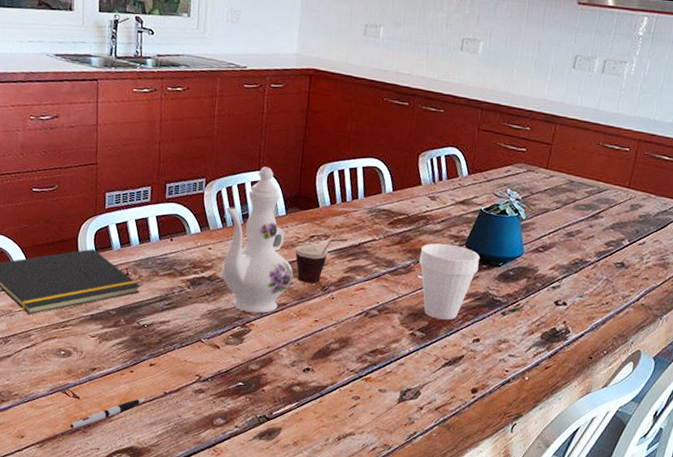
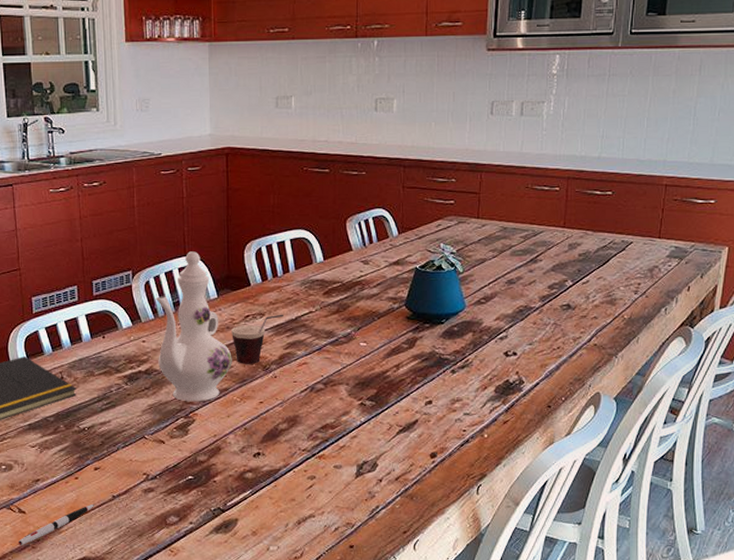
cup: present [419,243,480,320] -> none [359,307,421,386]

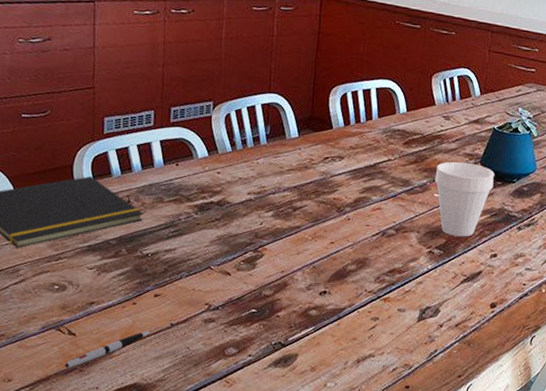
ewer: present [156,251,232,402] -> none [231,89,308,237]
cup: present [231,314,283,364] -> none [309,159,363,205]
cup: none [359,307,421,386] -> present [435,161,494,237]

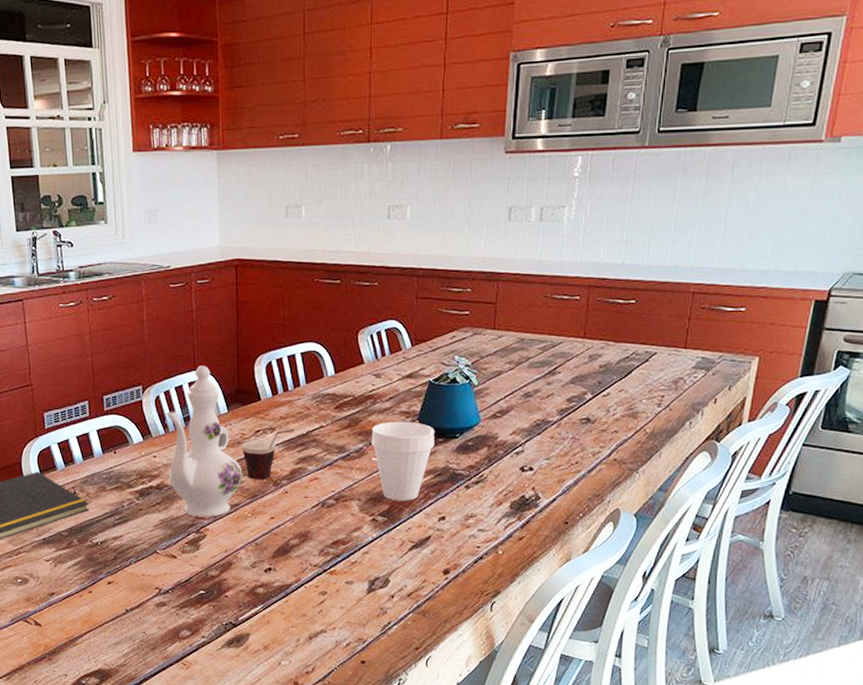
pen: present [65,331,152,369] -> none [35,618,109,658]
ewer: none [231,89,308,237] -> present [166,366,243,517]
cup: none [309,159,363,205] -> present [242,429,294,479]

